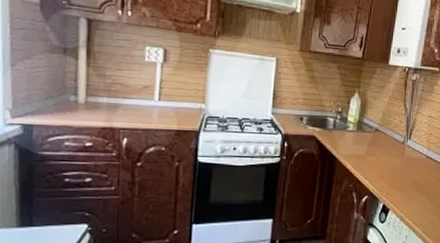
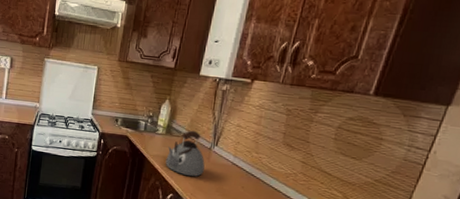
kettle: none [358,124,399,175] -> present [165,130,205,177]

